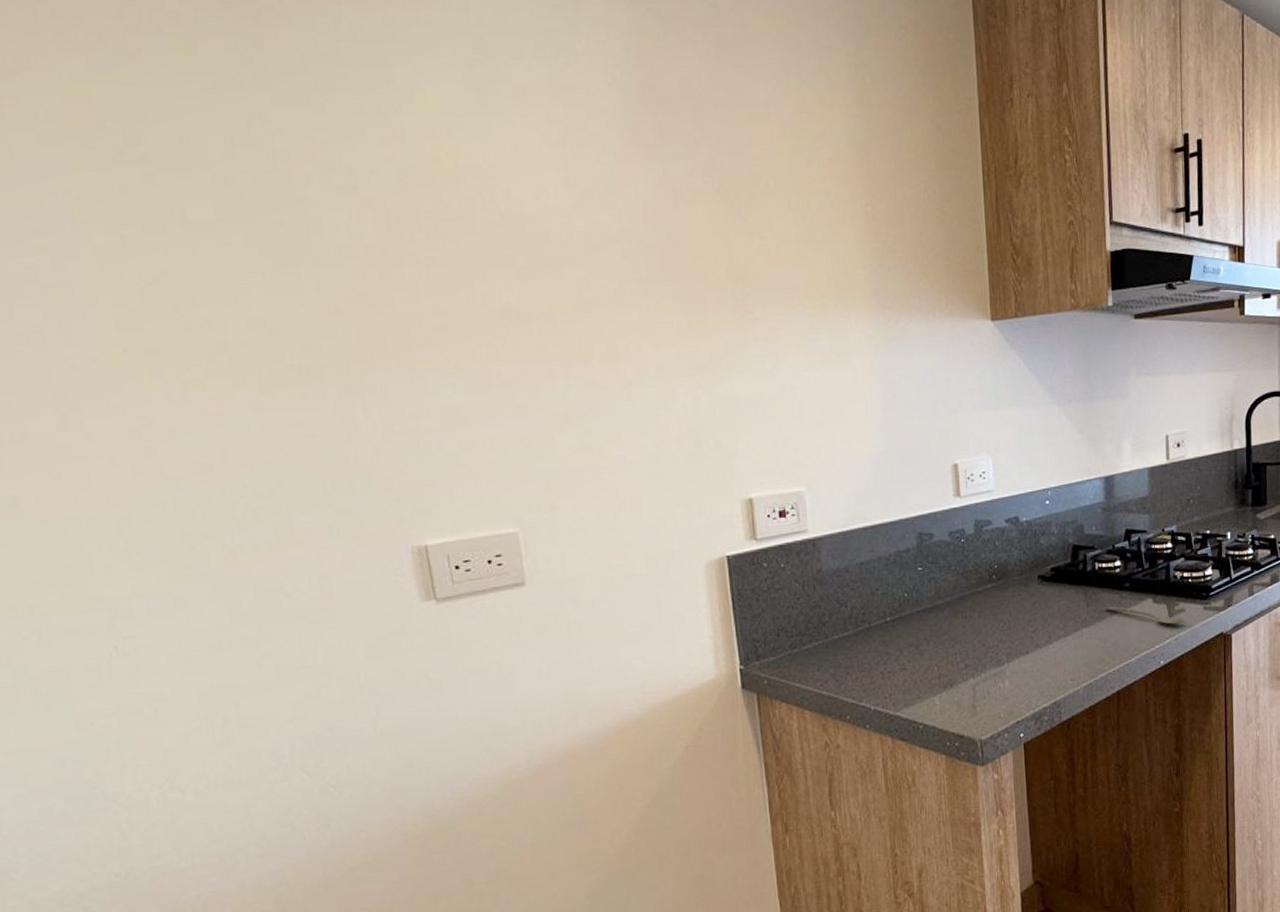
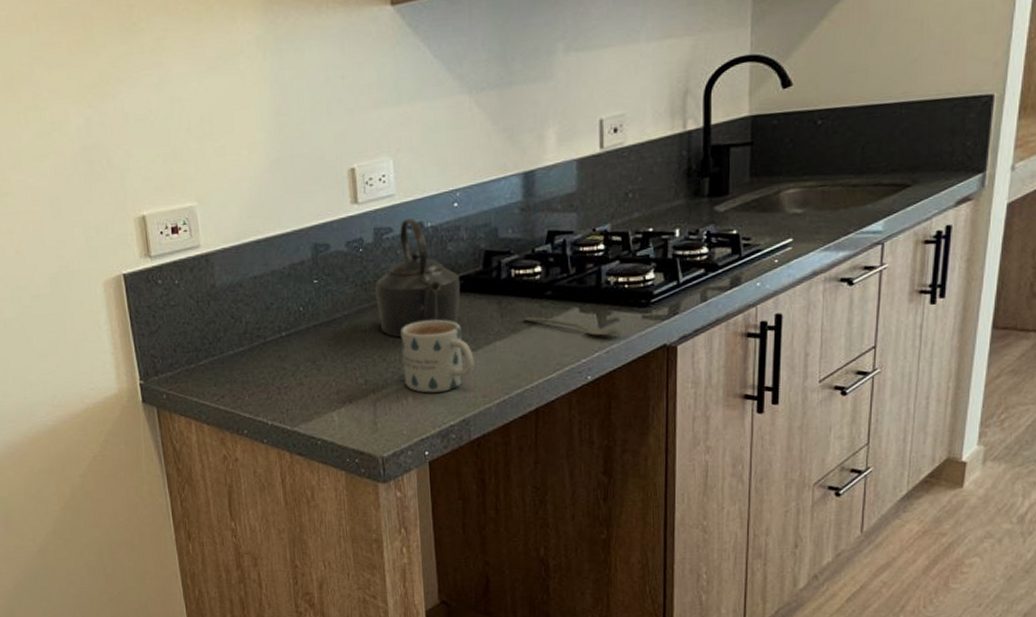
kettle: none [975,513,1052,624] -> present [375,218,461,338]
mug: none [998,607,1064,677] -> present [401,319,474,393]

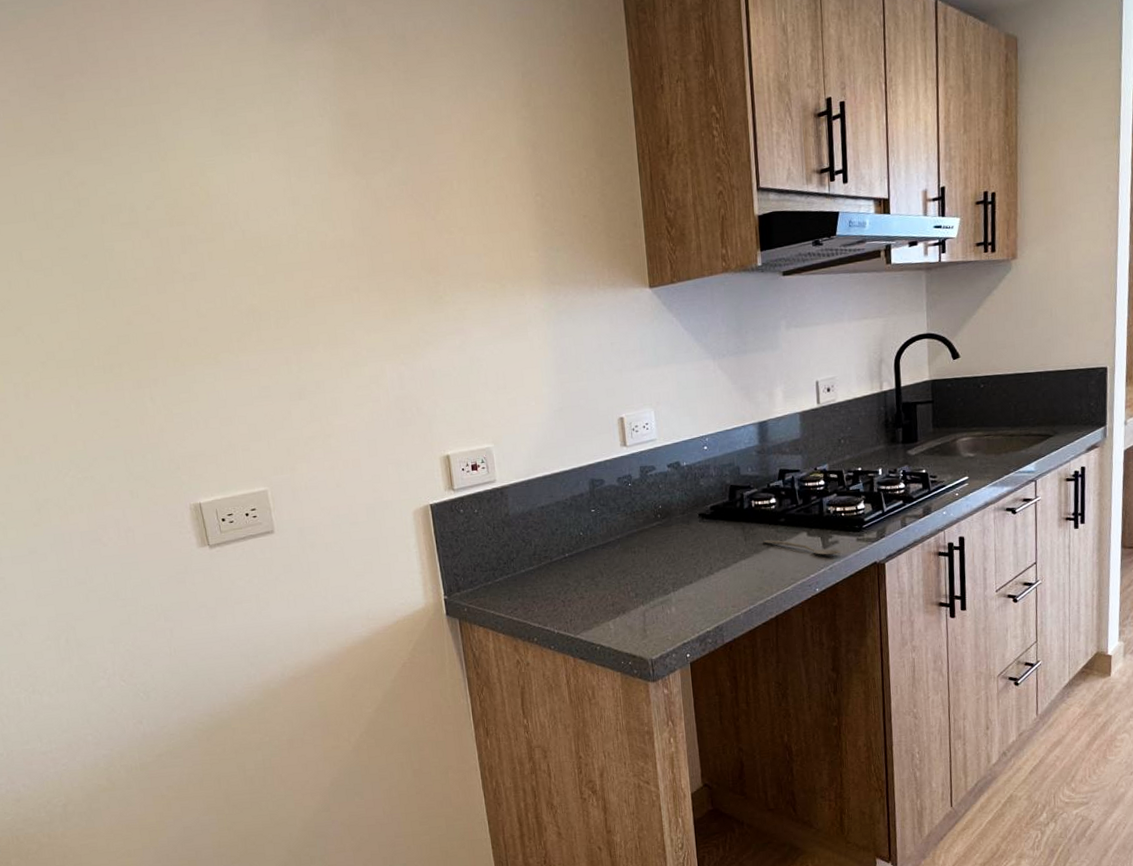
kettle: present [375,218,461,338] -> none [642,459,712,557]
mug: present [401,319,474,393] -> none [664,542,725,604]

